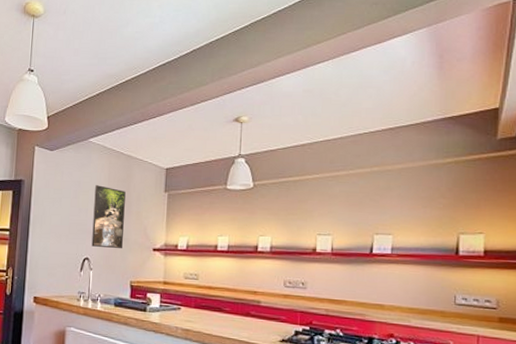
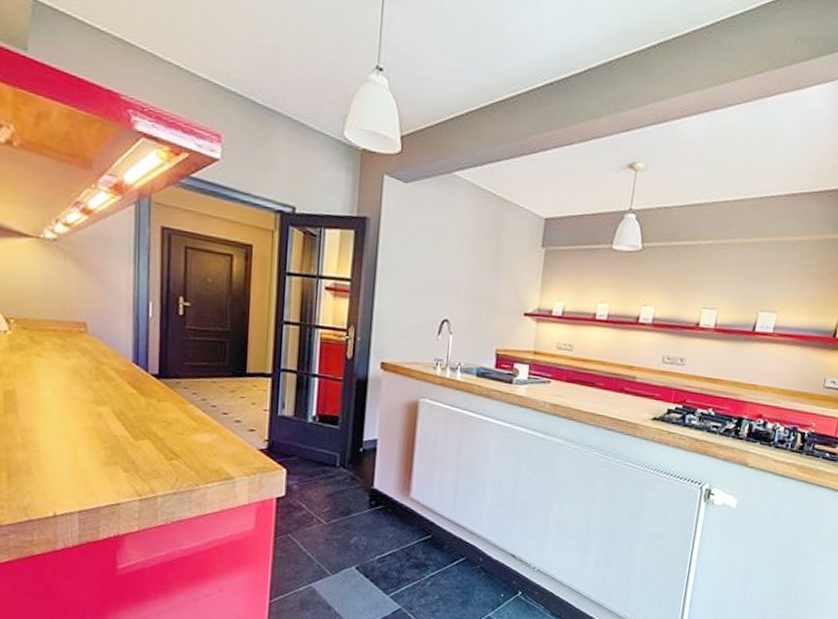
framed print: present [91,185,126,248] -> none [452,232,496,311]

